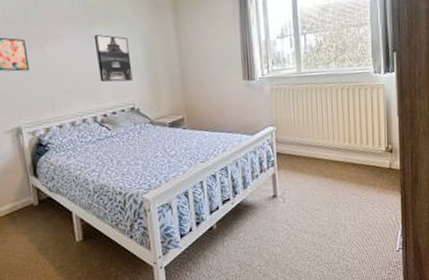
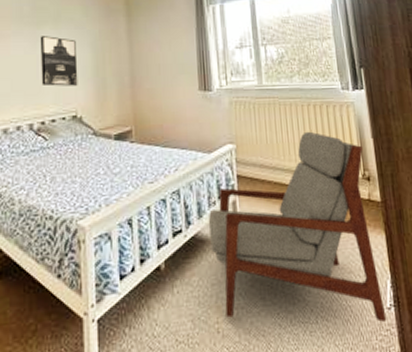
armchair: none [252,112,395,262] -> present [209,131,387,322]

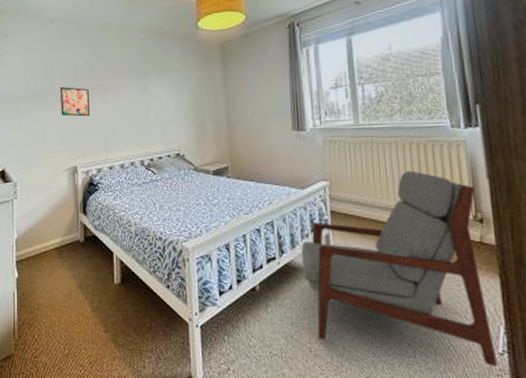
wall art: present [40,36,78,87] -> none [147,85,180,129]

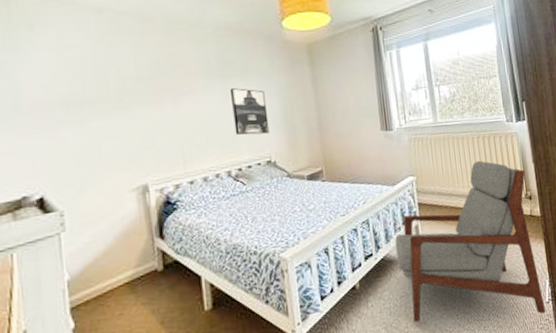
wall art: present [61,87,91,117] -> none [118,91,161,126]
wall art: none [147,85,180,129] -> present [229,88,270,135]

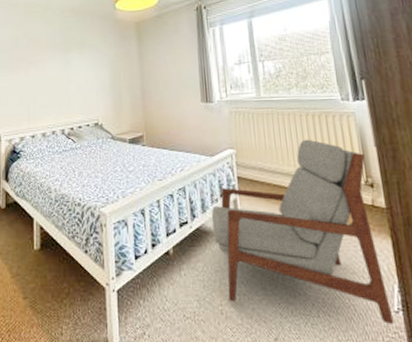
wall art: present [229,88,270,135] -> none [69,59,99,100]

